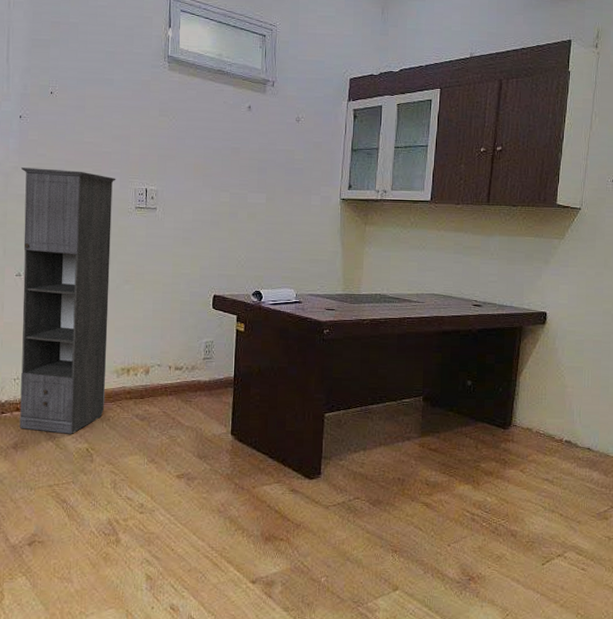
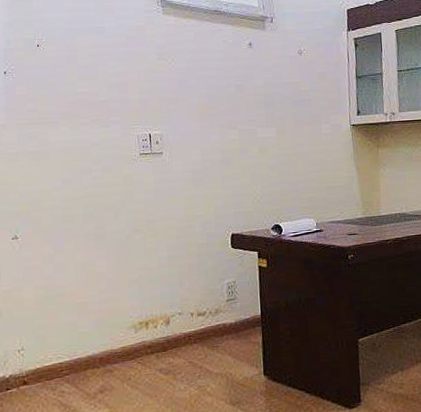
storage cabinet: present [20,167,116,434] -> none [10,122,123,404]

